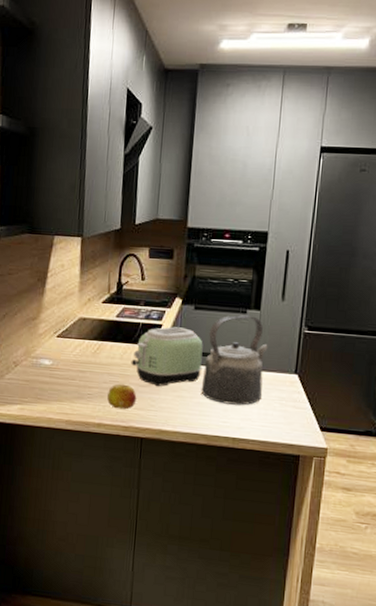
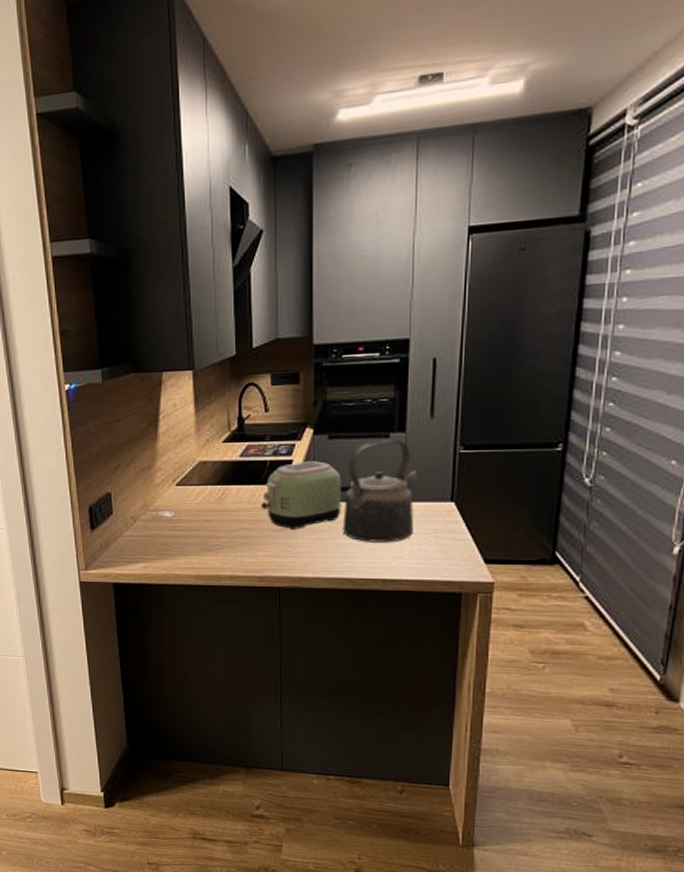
fruit: present [107,385,137,410] -> none [238,532,270,559]

